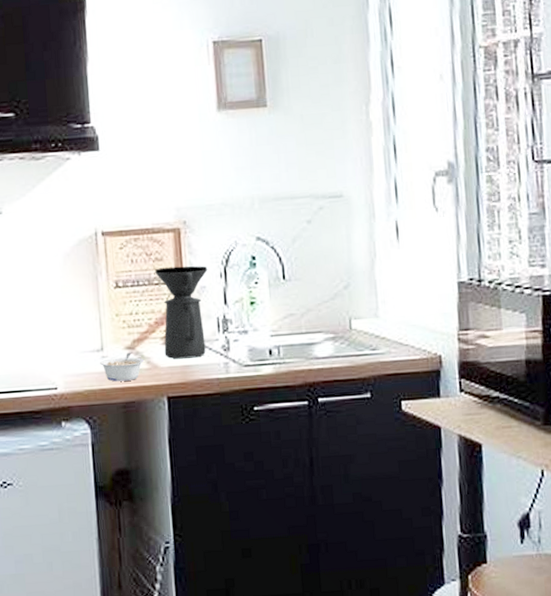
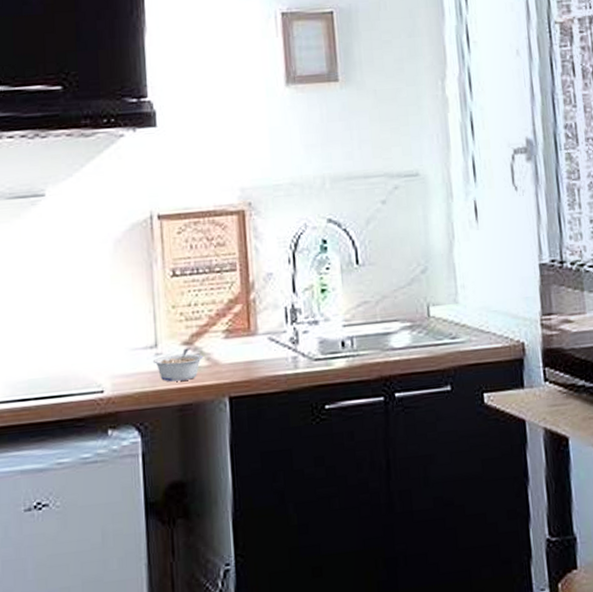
coffee maker: present [155,265,208,359] -> none [216,251,275,354]

